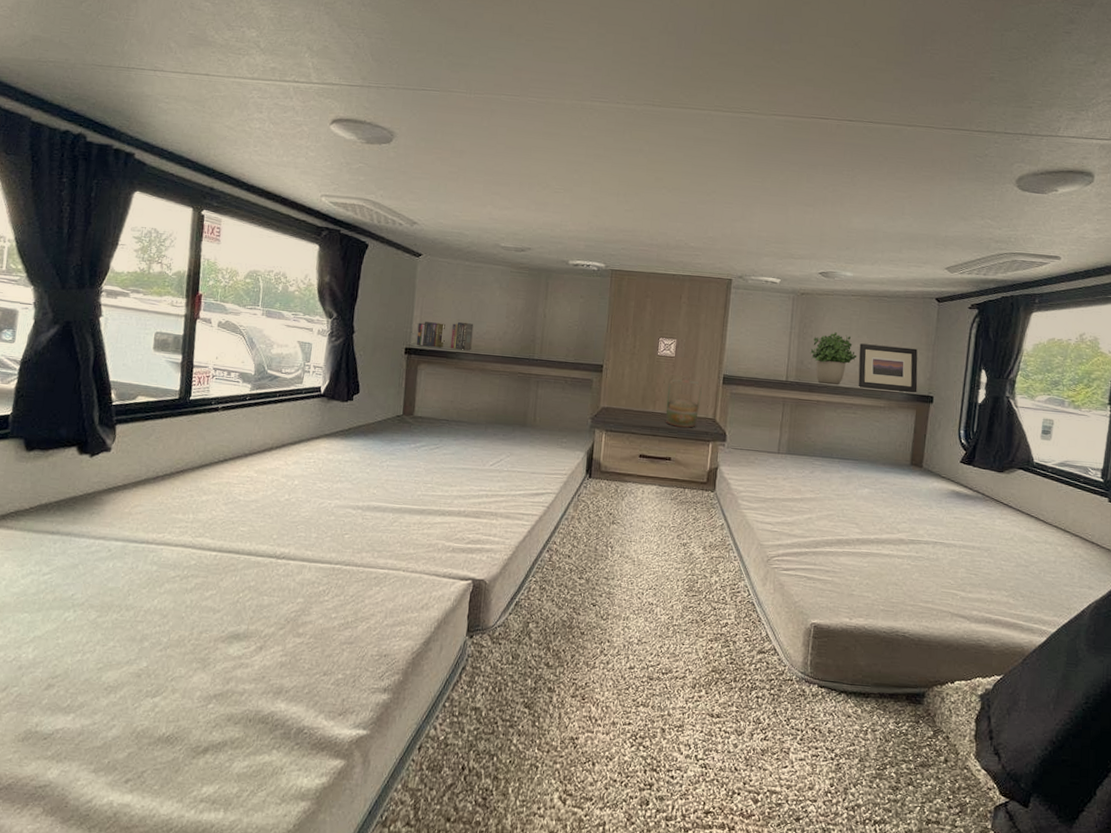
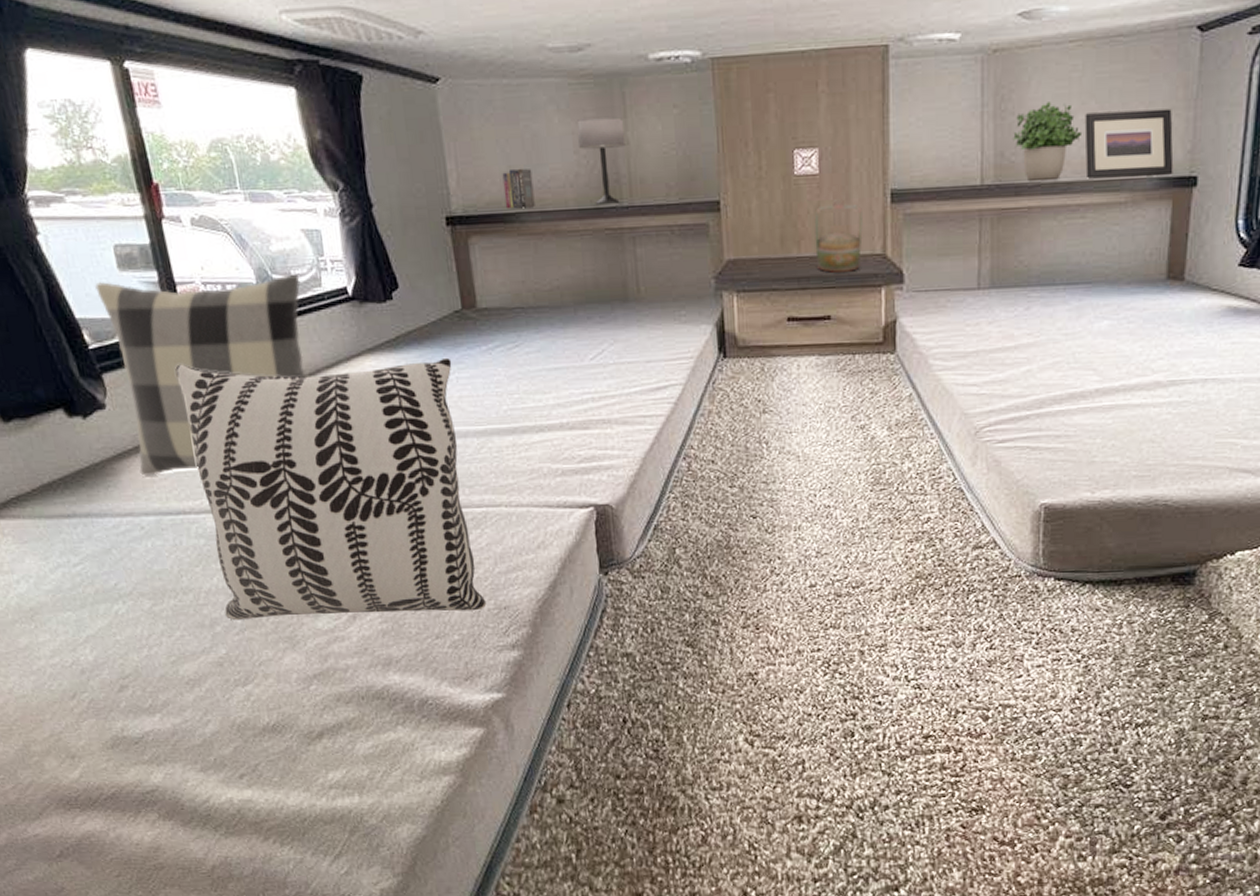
pillow: none [122,357,288,509] -> present [95,273,305,476]
pillow: none [155,425,386,655] -> present [175,357,487,621]
books: present [416,322,445,348] -> none [455,175,496,211]
table lamp: none [510,295,544,356] -> present [577,116,626,205]

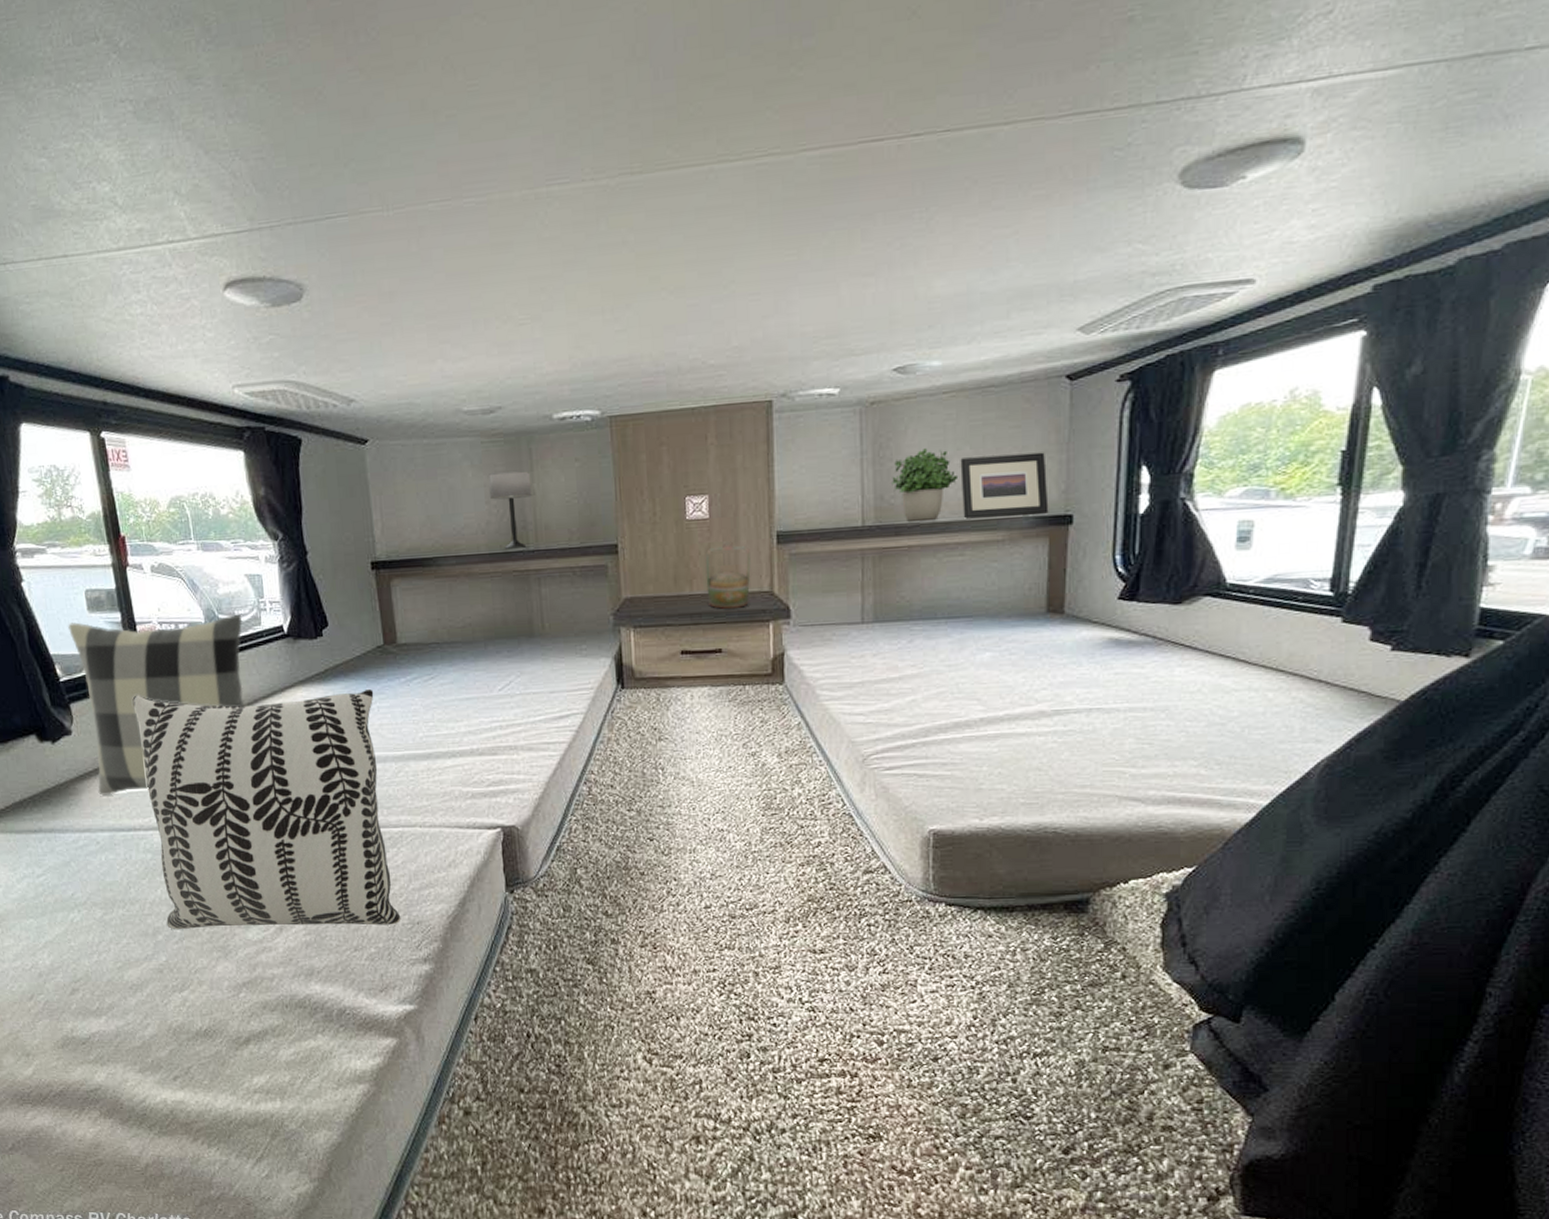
books: present [502,169,535,209] -> none [422,518,450,555]

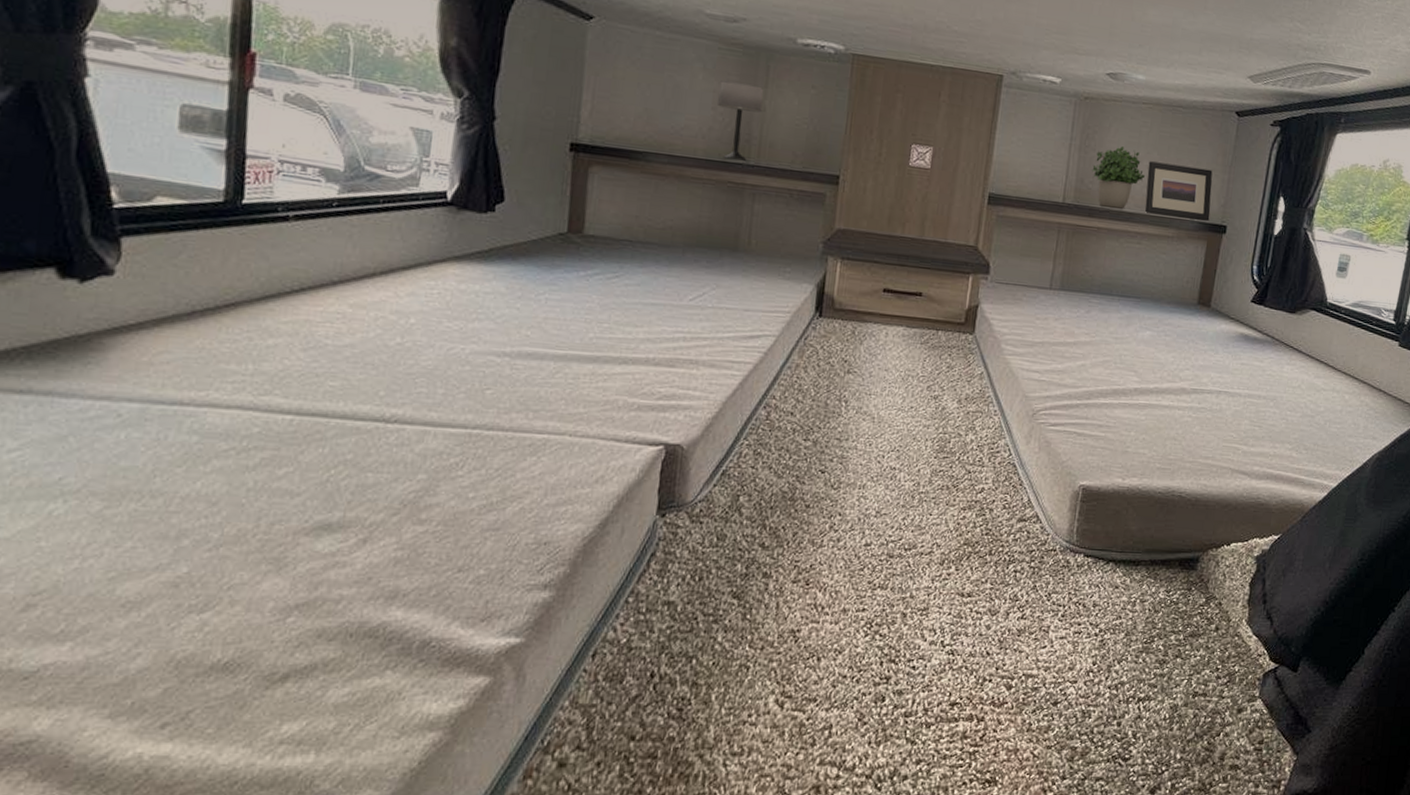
pillow: present [68,614,244,796] -> none [136,139,396,358]
pillow: present [132,688,401,930] -> none [200,240,545,544]
decorative basket: present [705,540,751,610] -> none [917,192,963,257]

